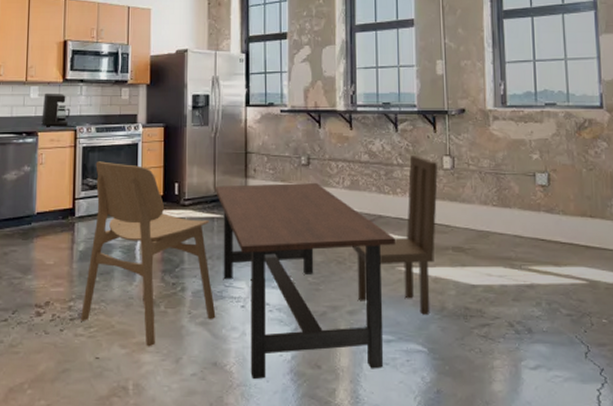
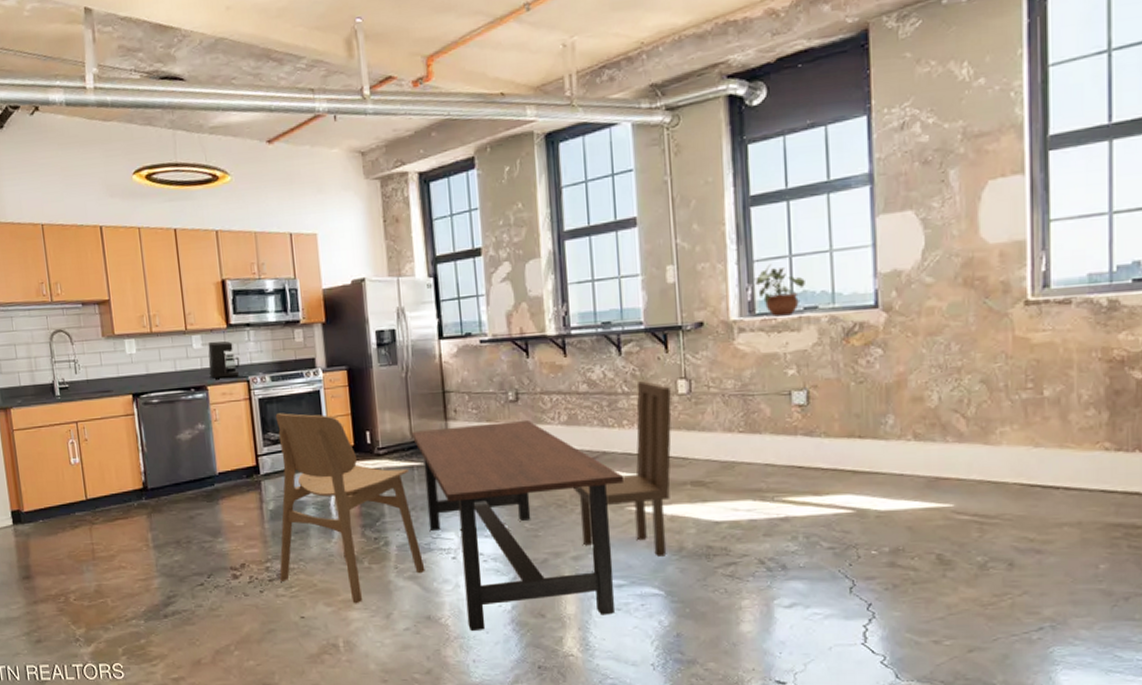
potted plant: none [504,66,546,109] -> present [752,264,805,317]

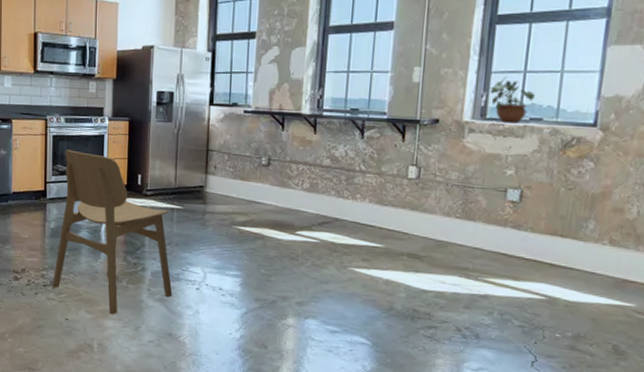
coffee maker: present [207,340,240,379] -> none [15,83,42,115]
dining table: present [411,419,623,630] -> none [175,179,350,355]
dining chair: present [574,381,672,556] -> none [306,163,402,313]

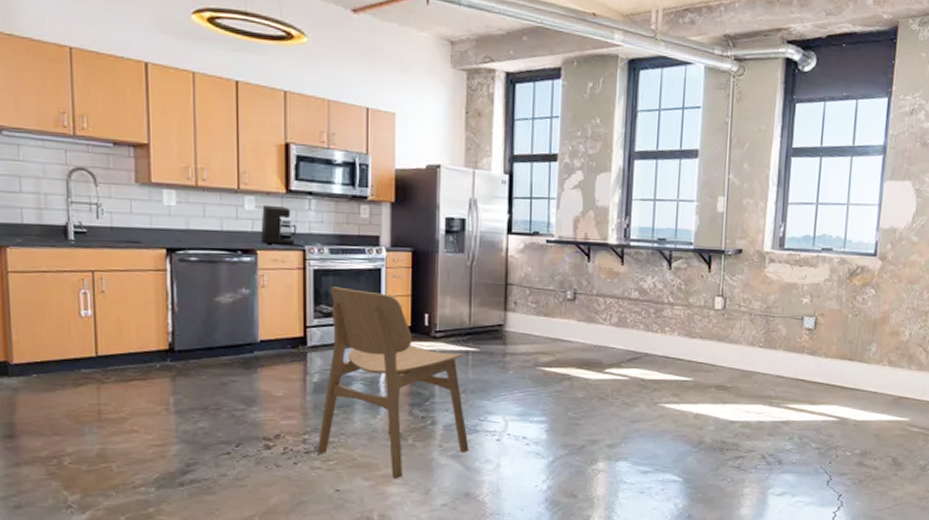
coffee maker: none [15,83,42,115] -> present [261,204,297,245]
potted plant: present [488,76,535,123] -> none [785,208,826,253]

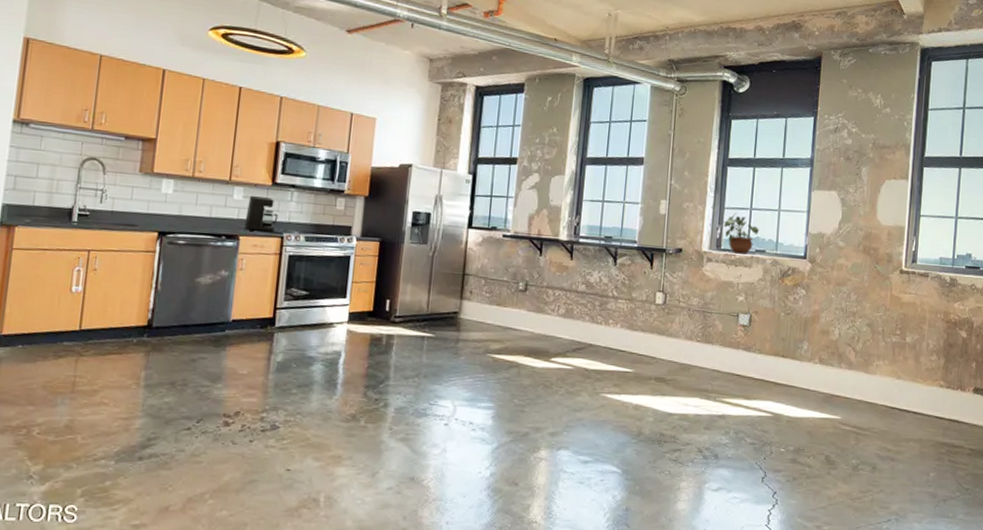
dining chair: present [318,286,469,479] -> none [273,271,420,461]
potted plant: none [785,208,826,253] -> present [722,212,759,254]

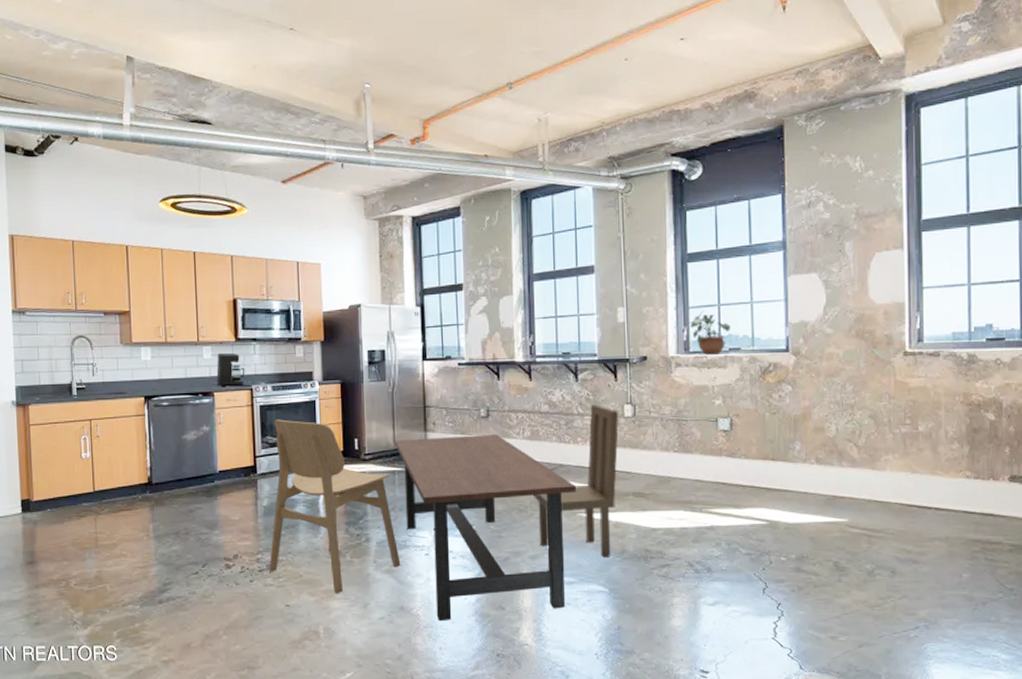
dining chair: none [273,271,420,461] -> present [269,419,401,594]
dining table: none [427,305,603,494] -> present [394,433,576,620]
dining chair: none [560,289,650,439] -> present [534,404,619,558]

